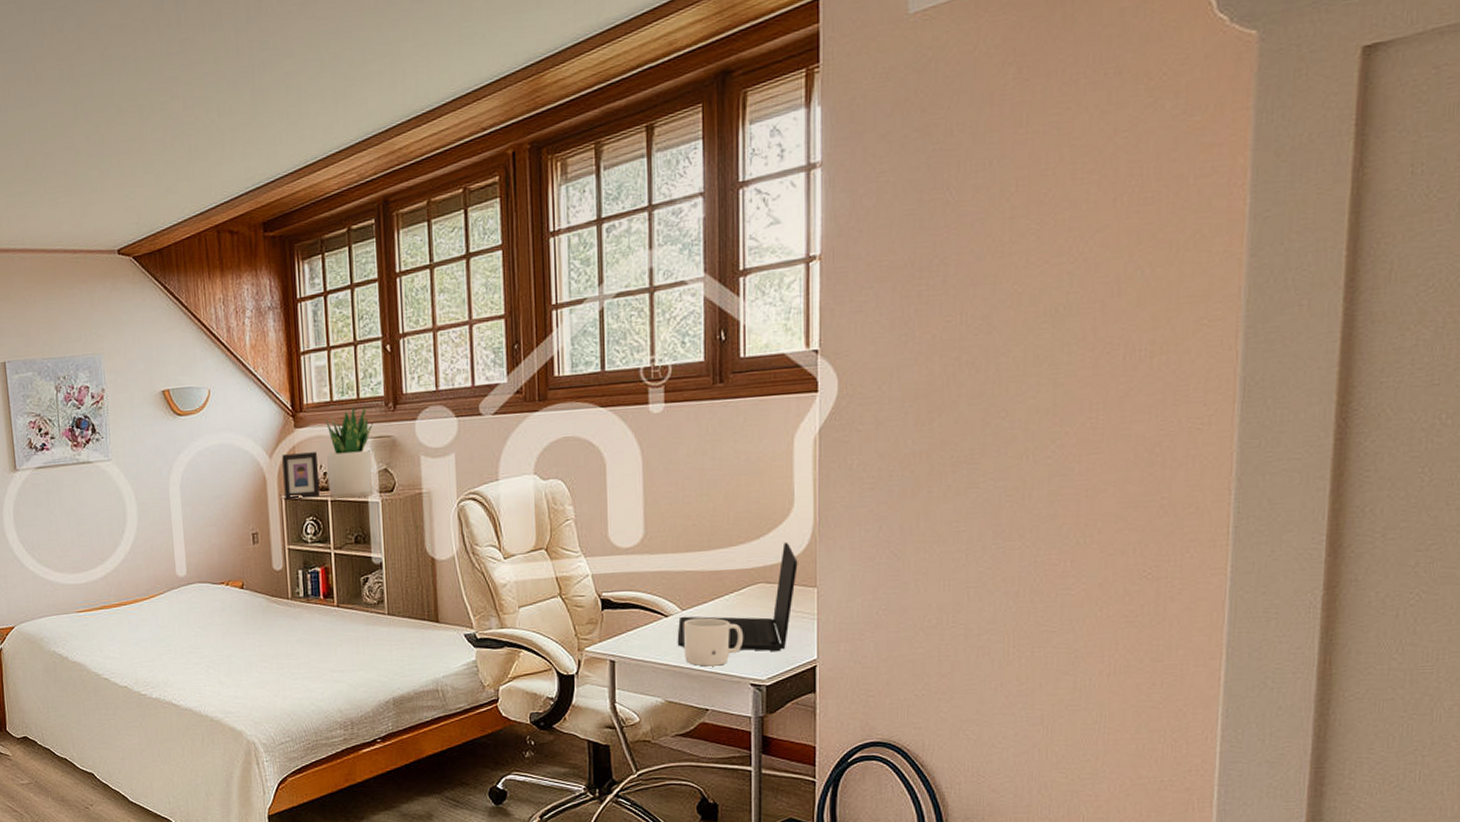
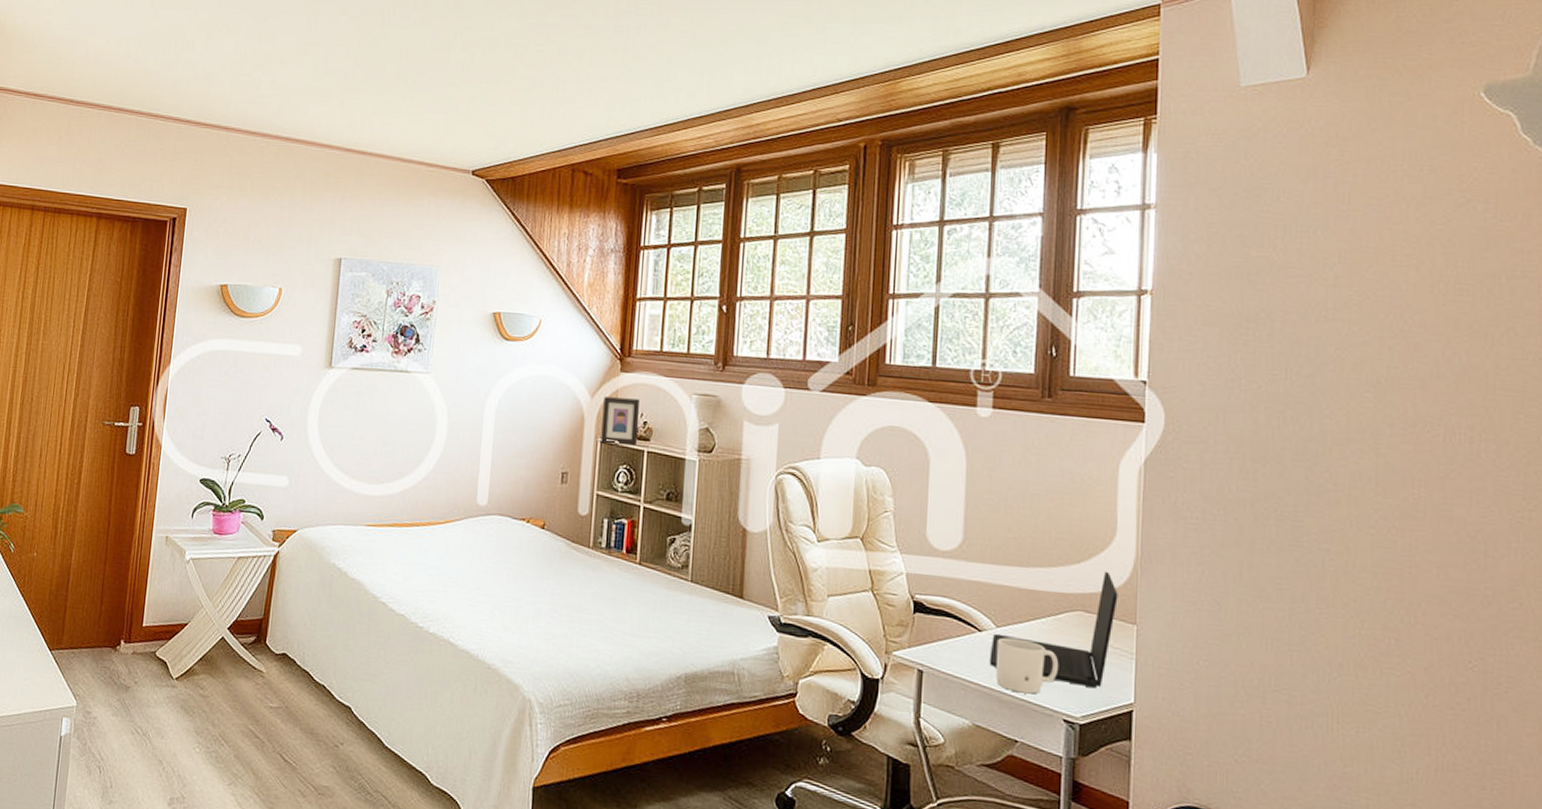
planter: present [325,405,374,500] -> none [646,360,700,455]

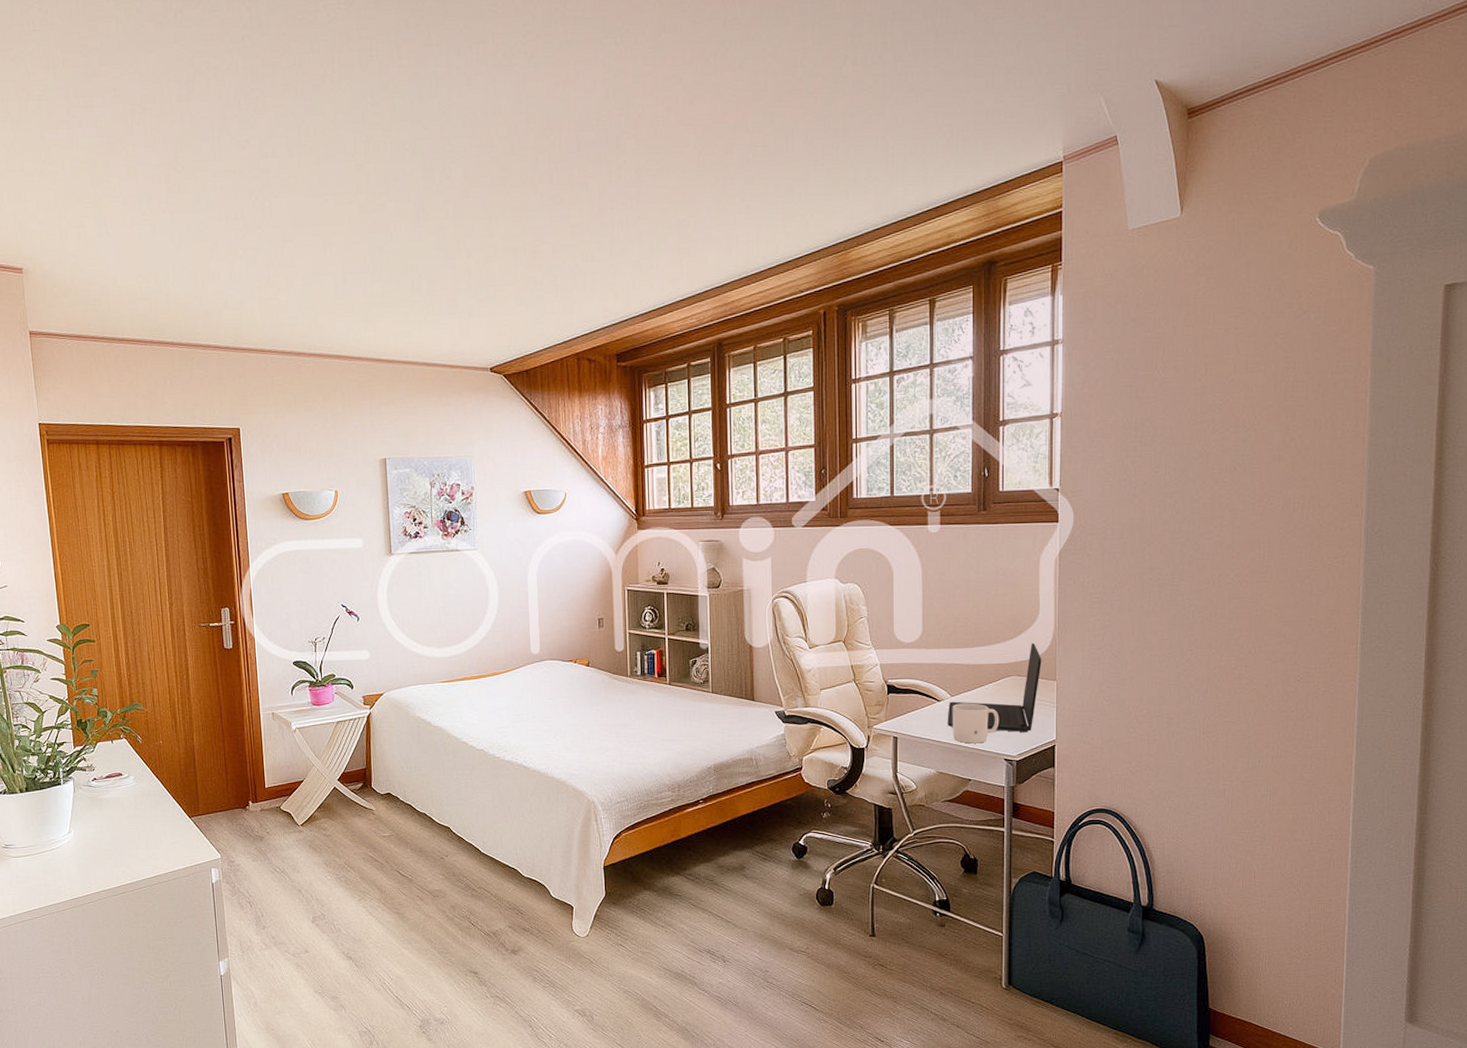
picture frame: present [601,396,639,446] -> none [626,551,657,591]

